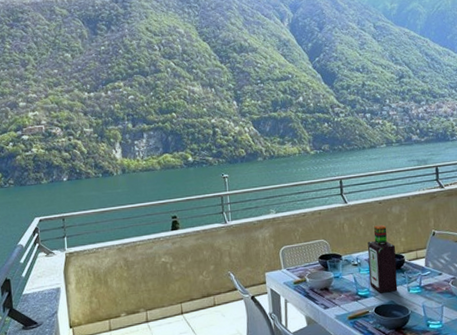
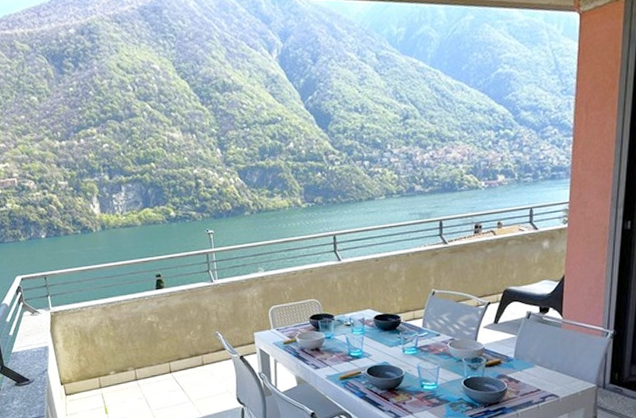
bottle: present [367,224,398,293] -> none [361,283,392,354]

